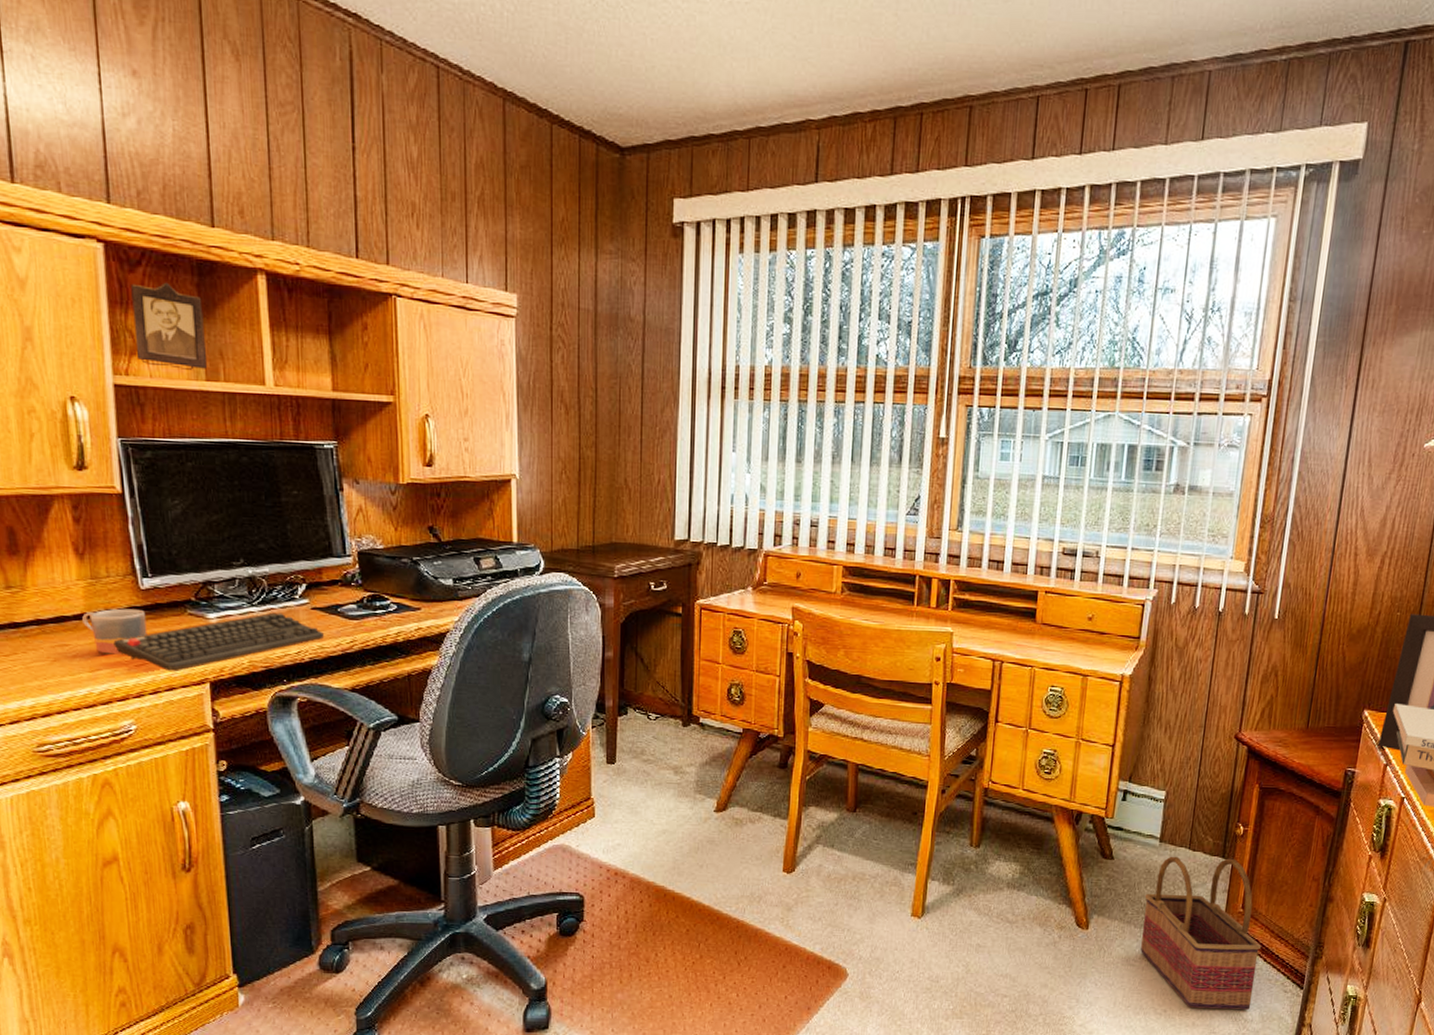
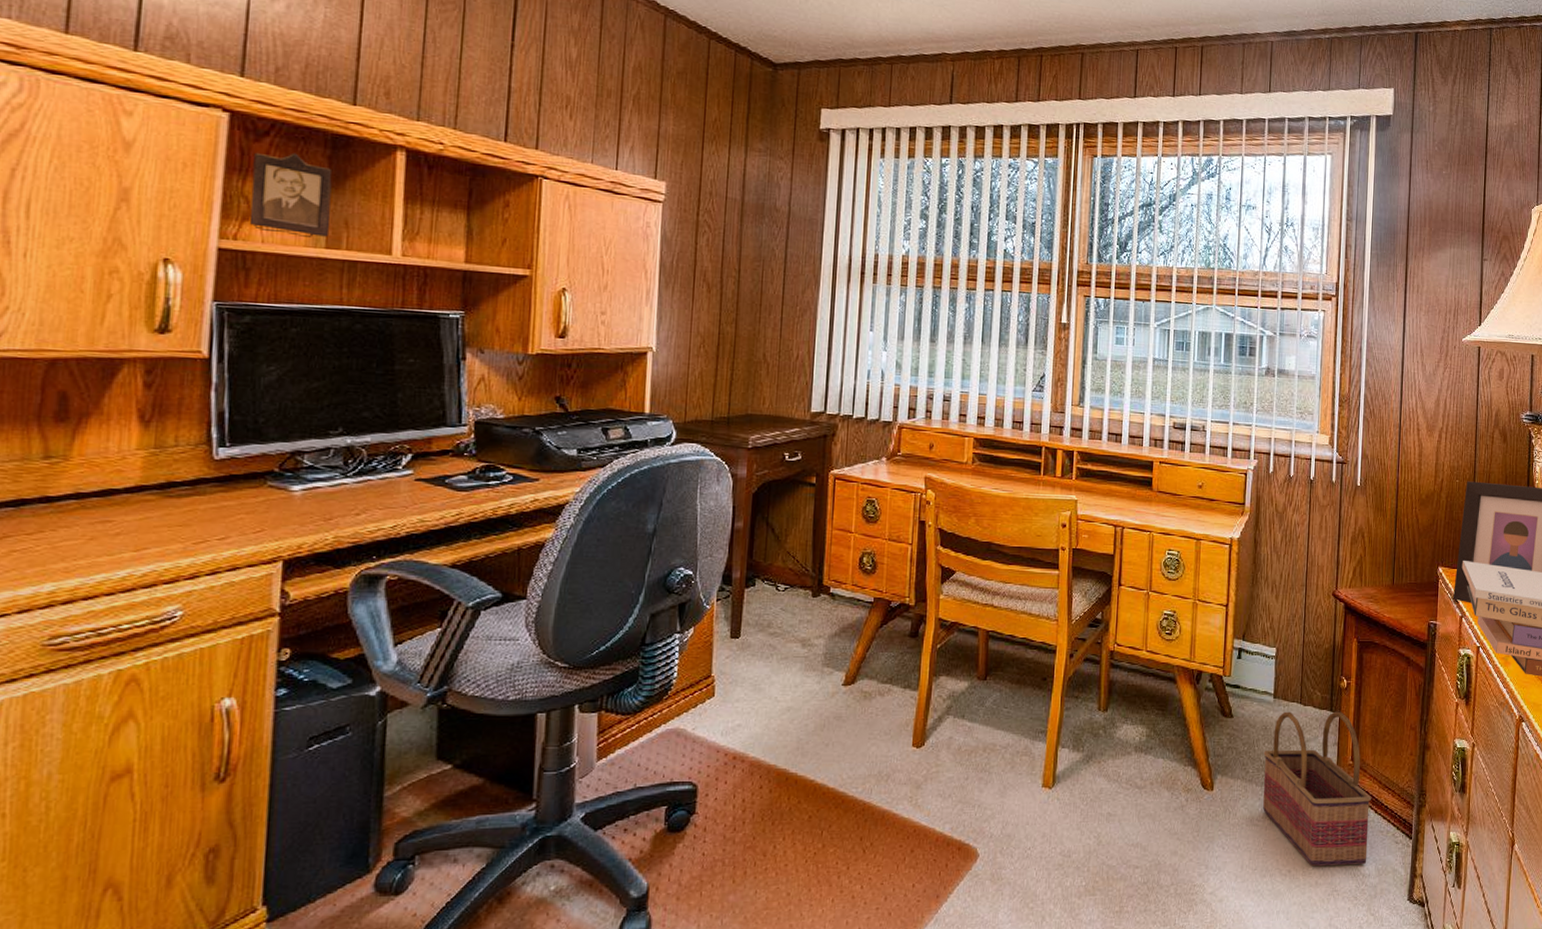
mug: present [82,608,147,656] -> none [135,480,216,533]
computer keyboard: present [113,612,325,673] -> none [170,484,428,550]

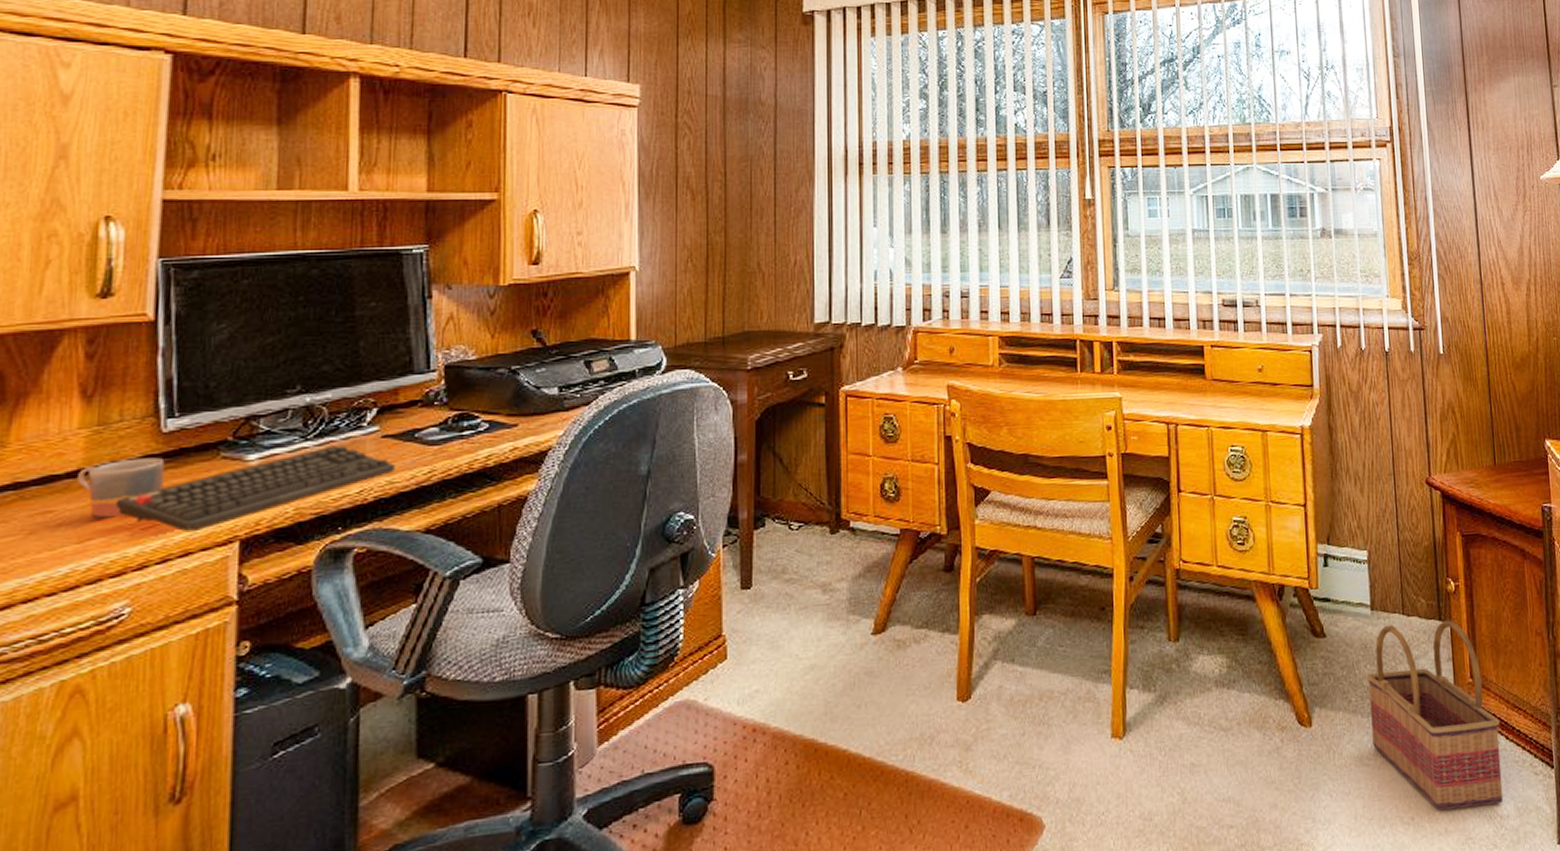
mug: none [135,480,216,533] -> present [78,457,165,520]
computer keyboard: none [170,484,428,550] -> present [115,445,396,533]
photo frame: present [249,152,333,237] -> none [195,90,283,179]

